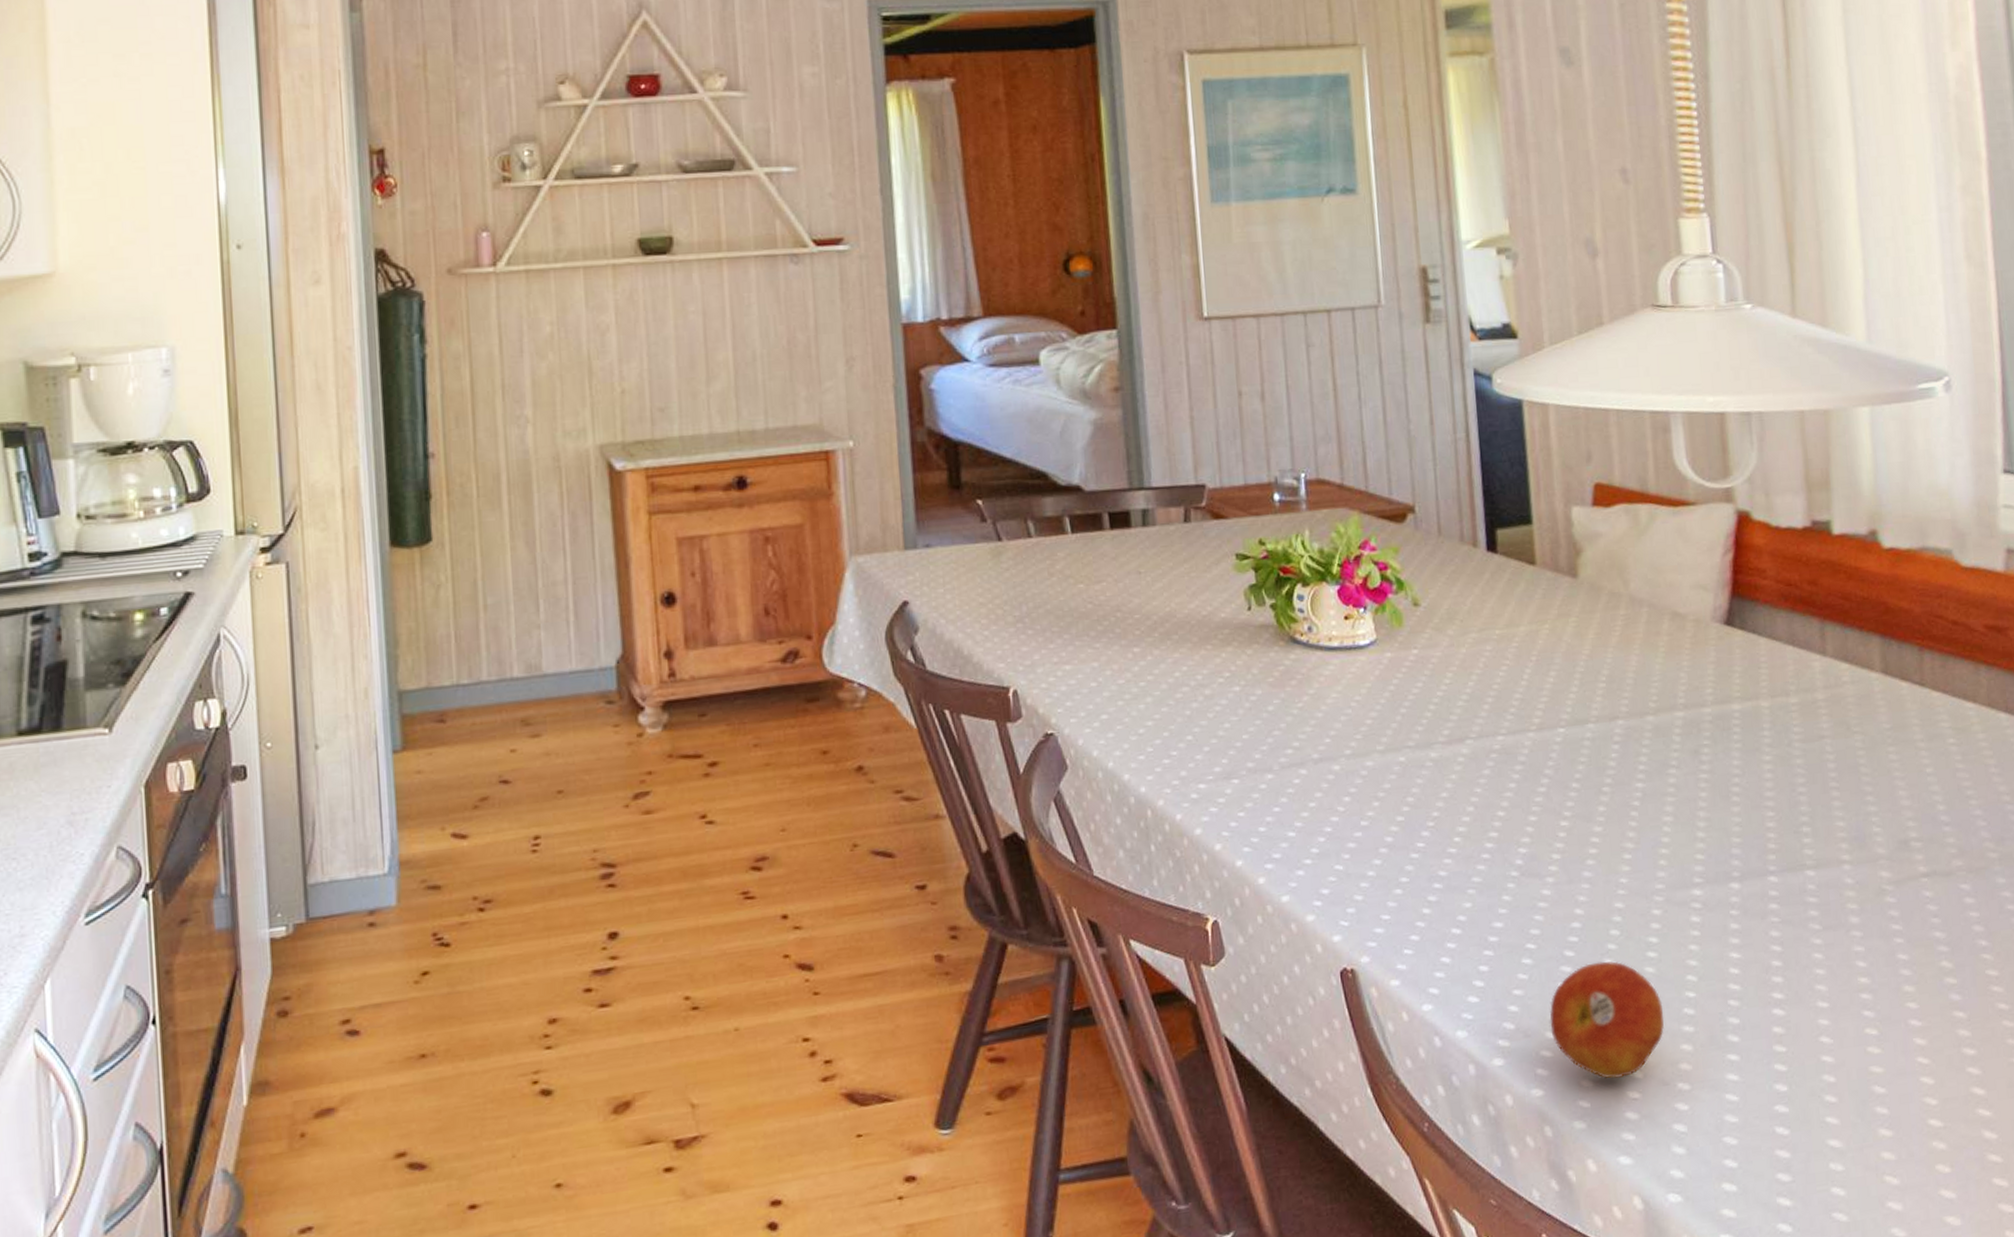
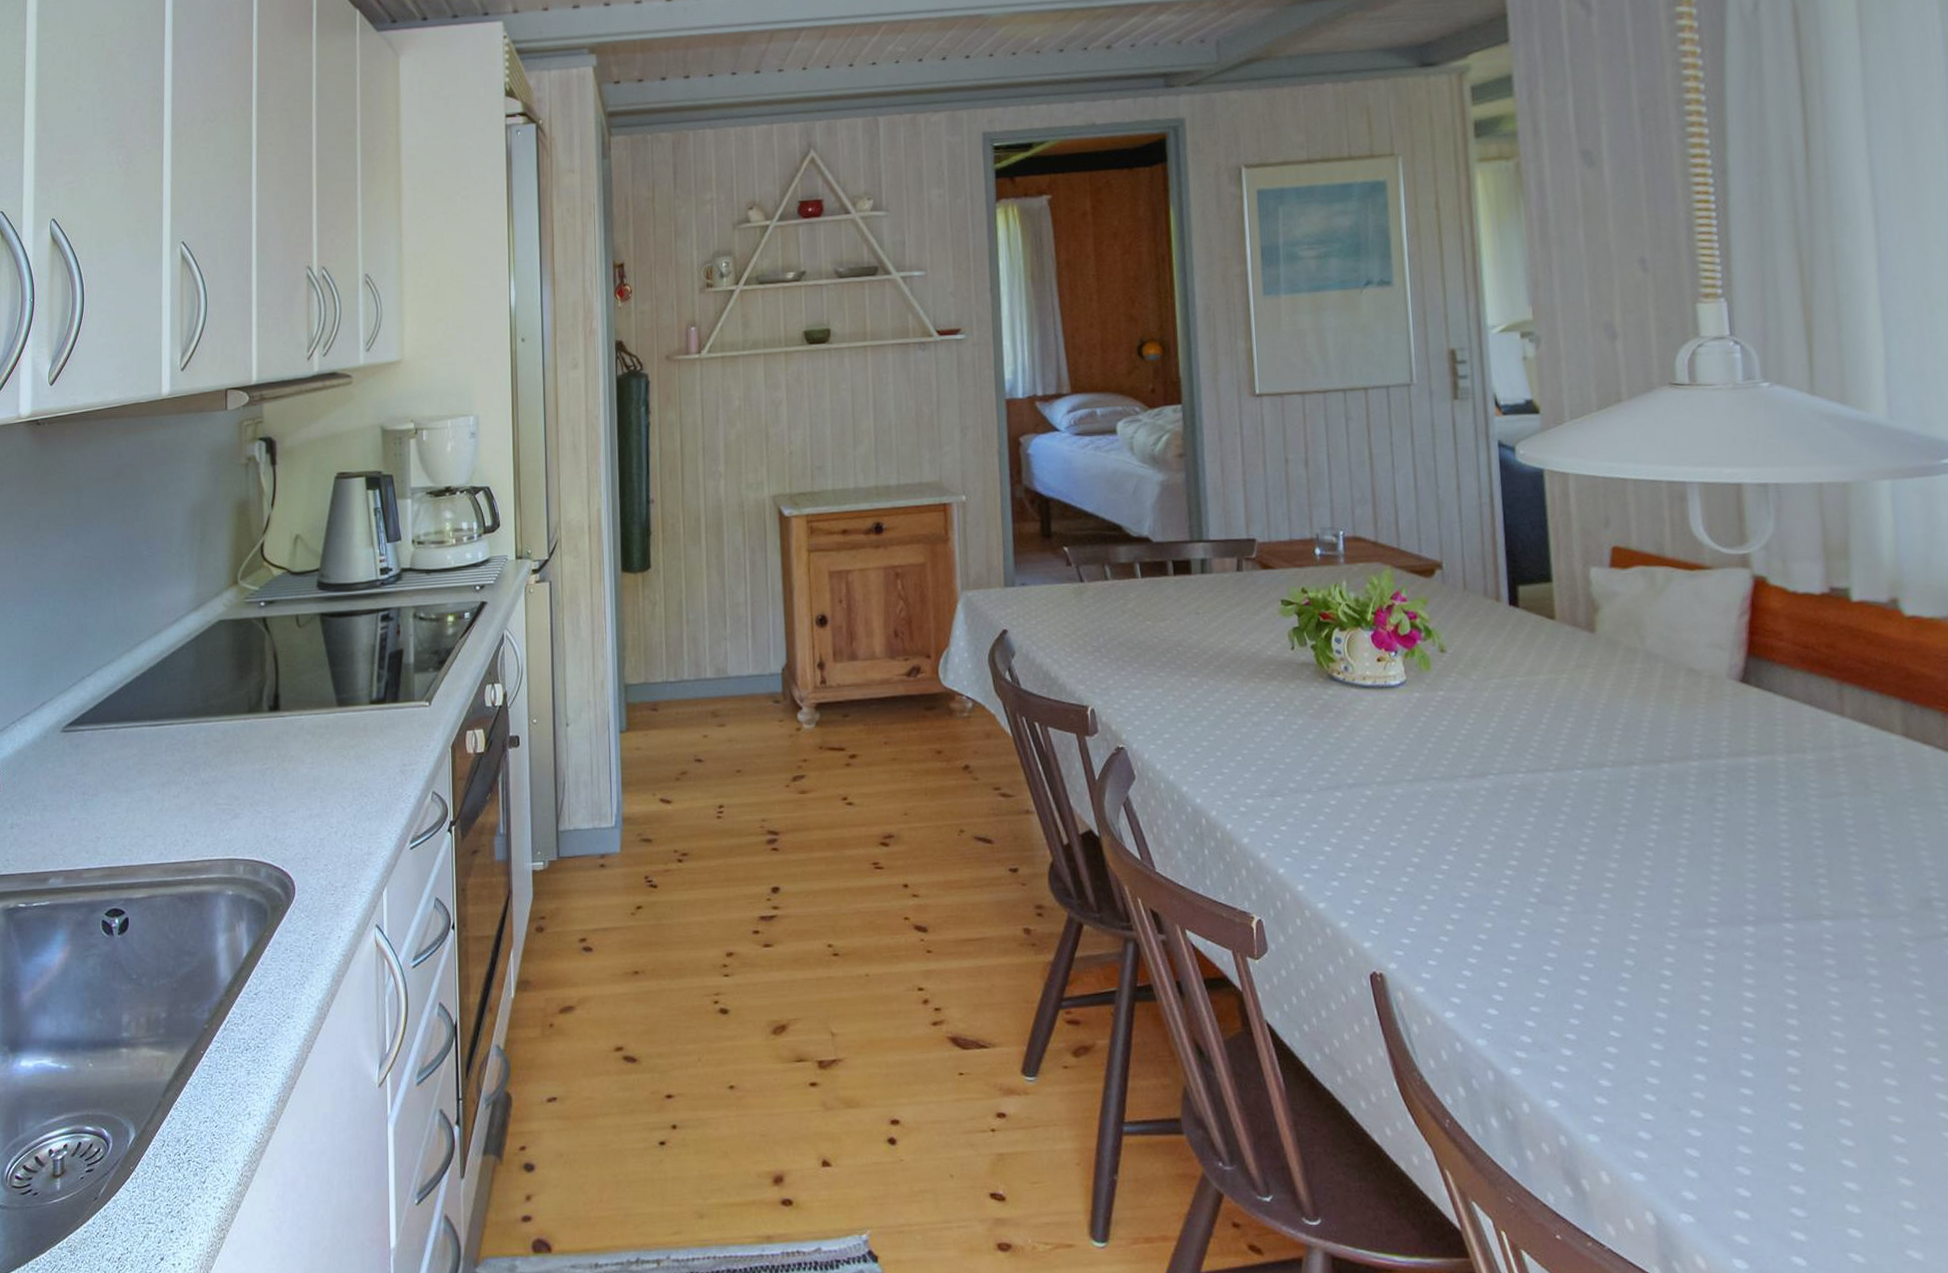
fruit: present [1549,961,1665,1079] -> none [1565,988,1678,1100]

